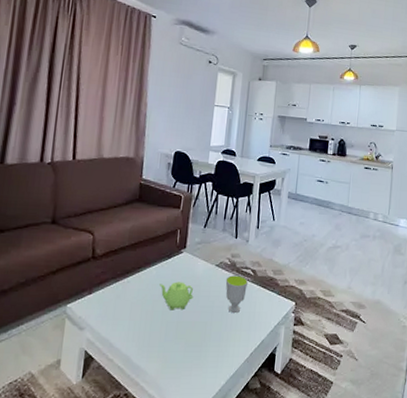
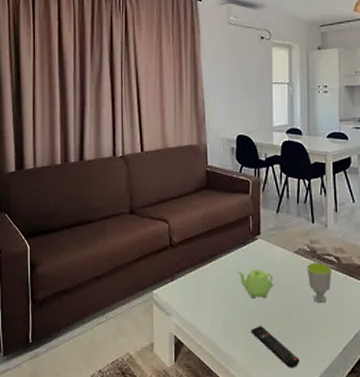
remote control: none [165,337,209,376] -> present [250,326,300,368]

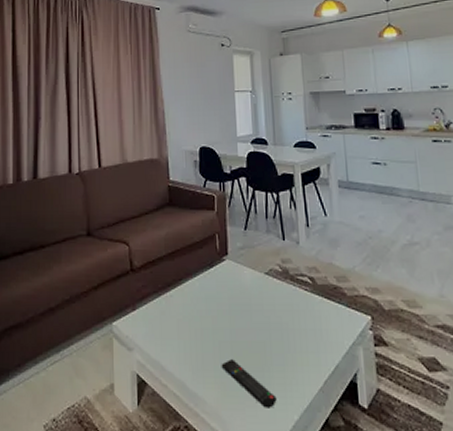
teapot: present [238,269,274,299] -> none [205,294,245,328]
cup: present [306,263,332,304] -> none [279,285,307,332]

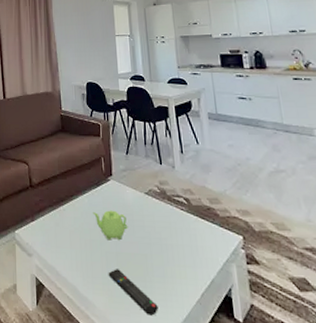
teapot: none [205,294,245,328] -> present [93,210,128,240]

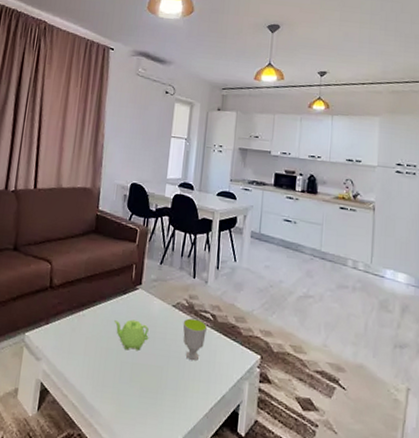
remote control: present [108,269,158,316] -> none [119,379,165,427]
cup: none [158,204,183,247] -> present [182,318,207,362]

